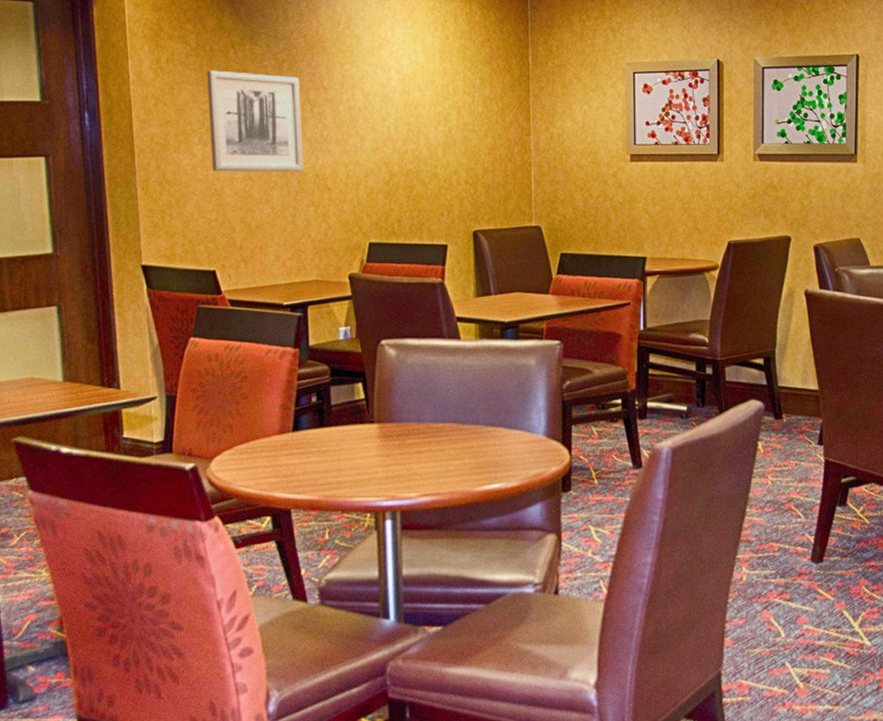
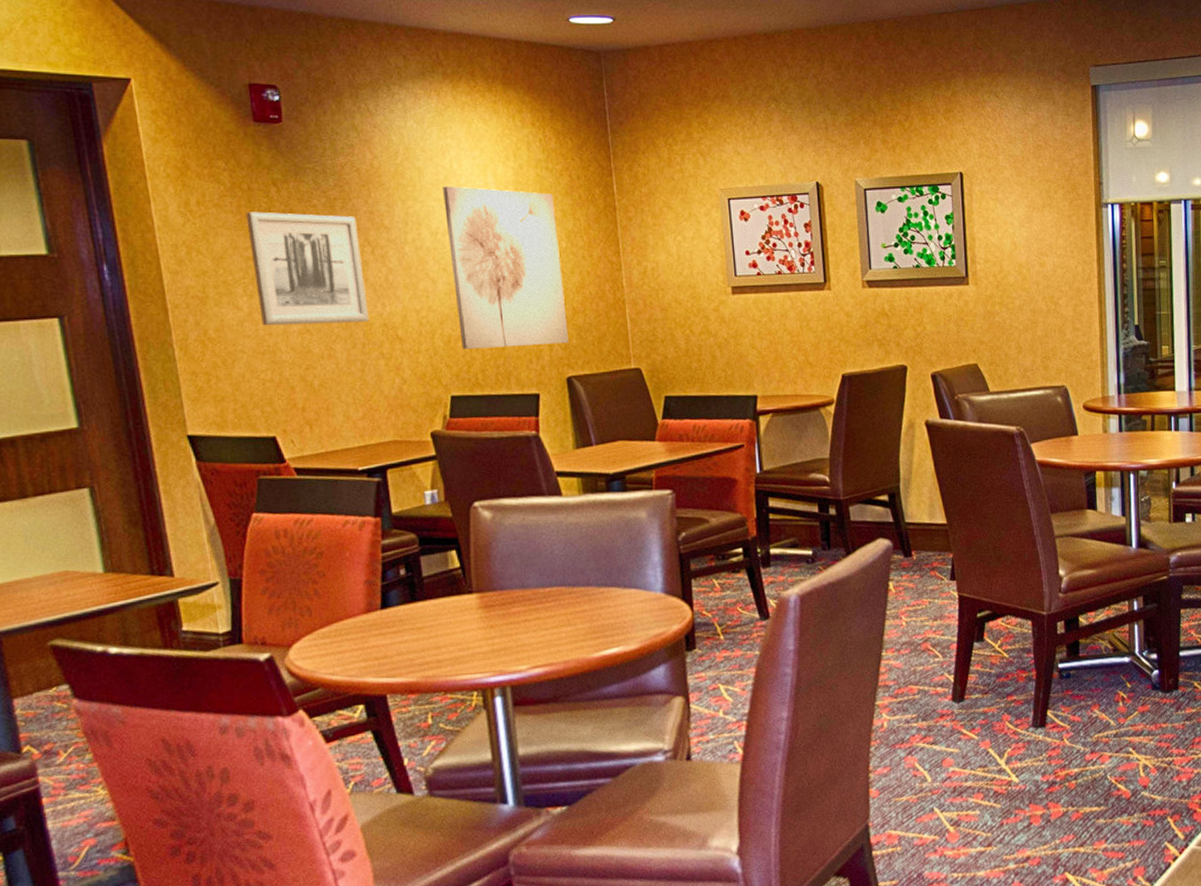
wall art: none [377,53,478,201] -> present [443,186,569,349]

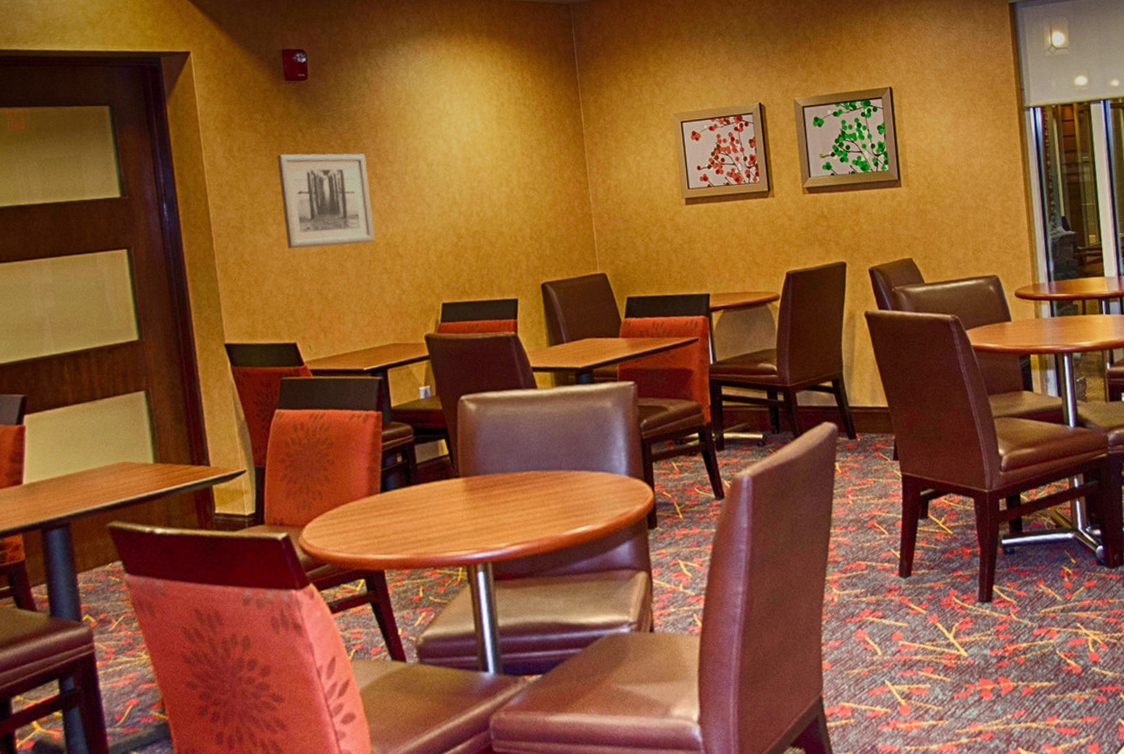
wall art: present [443,186,569,349] -> none [437,124,543,262]

